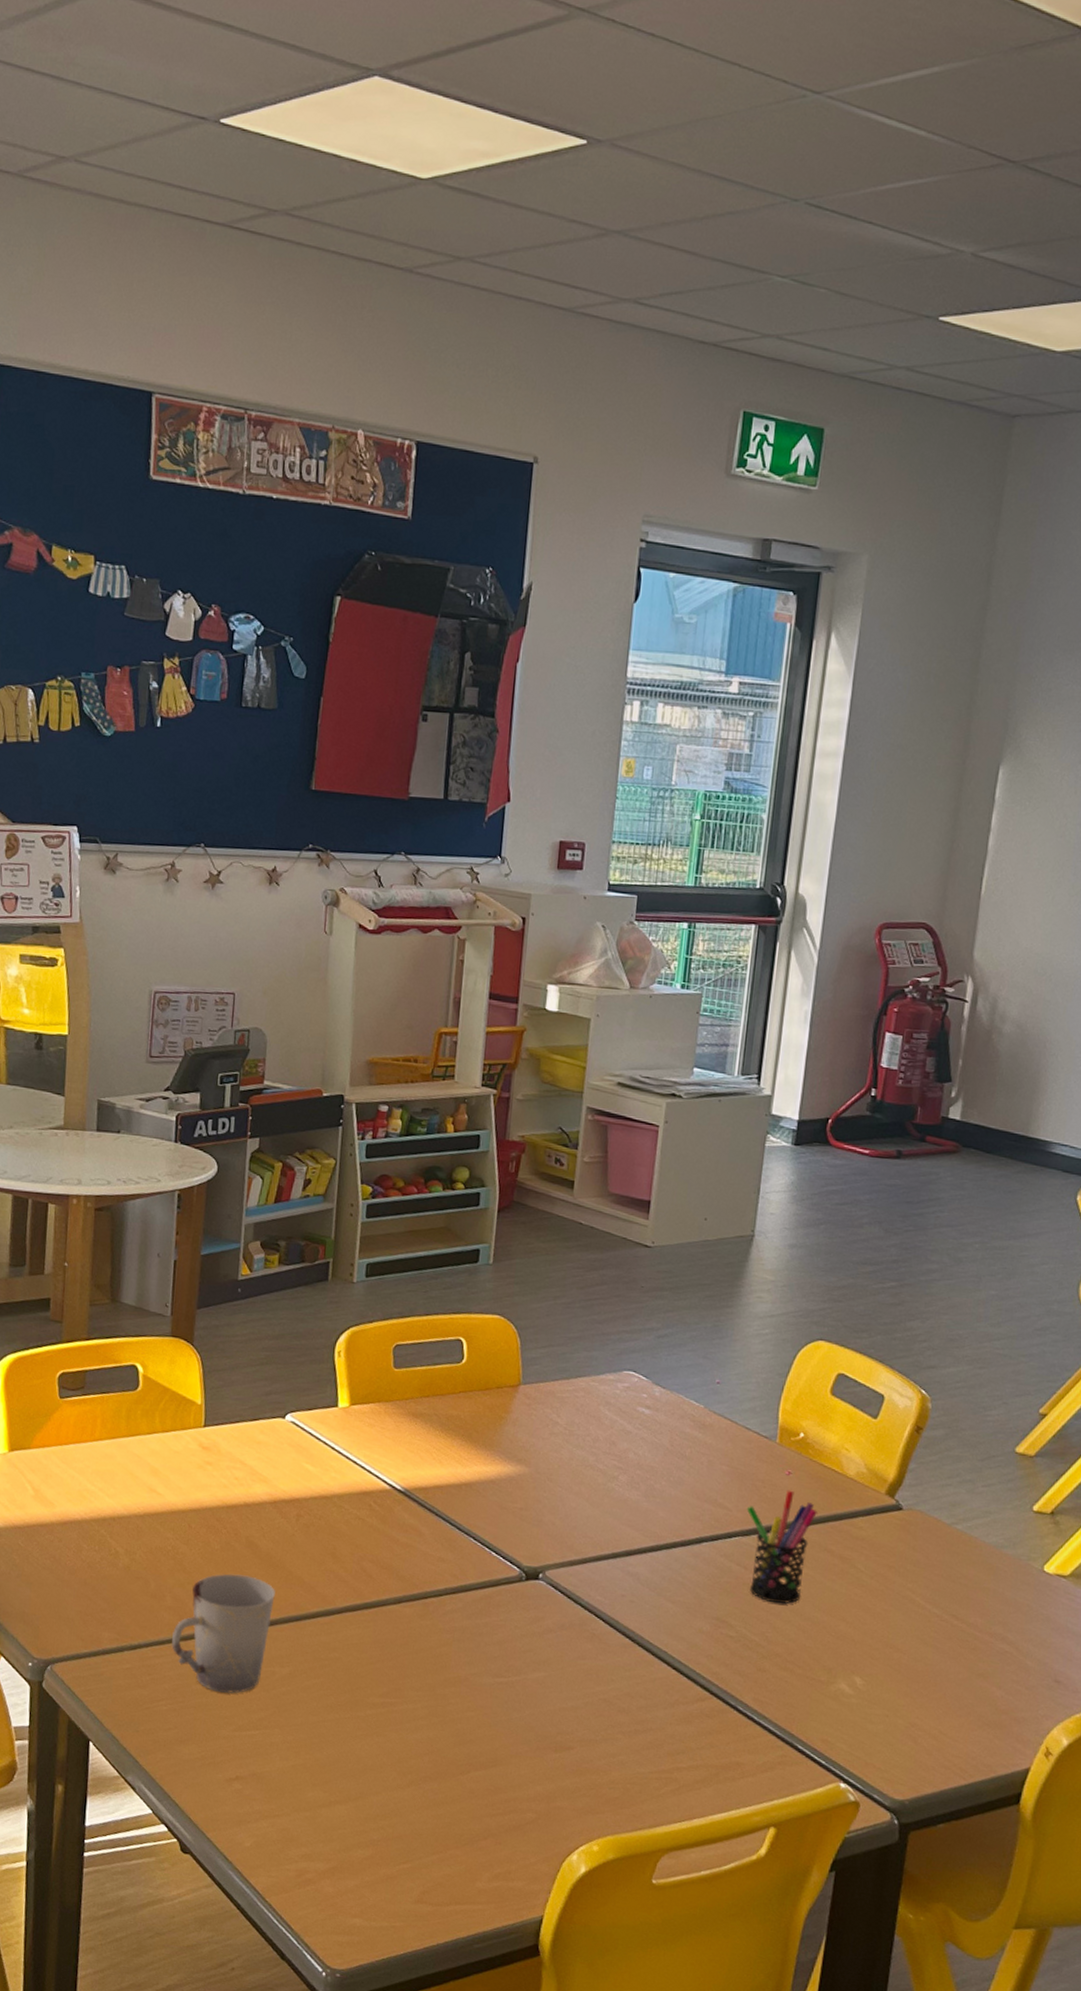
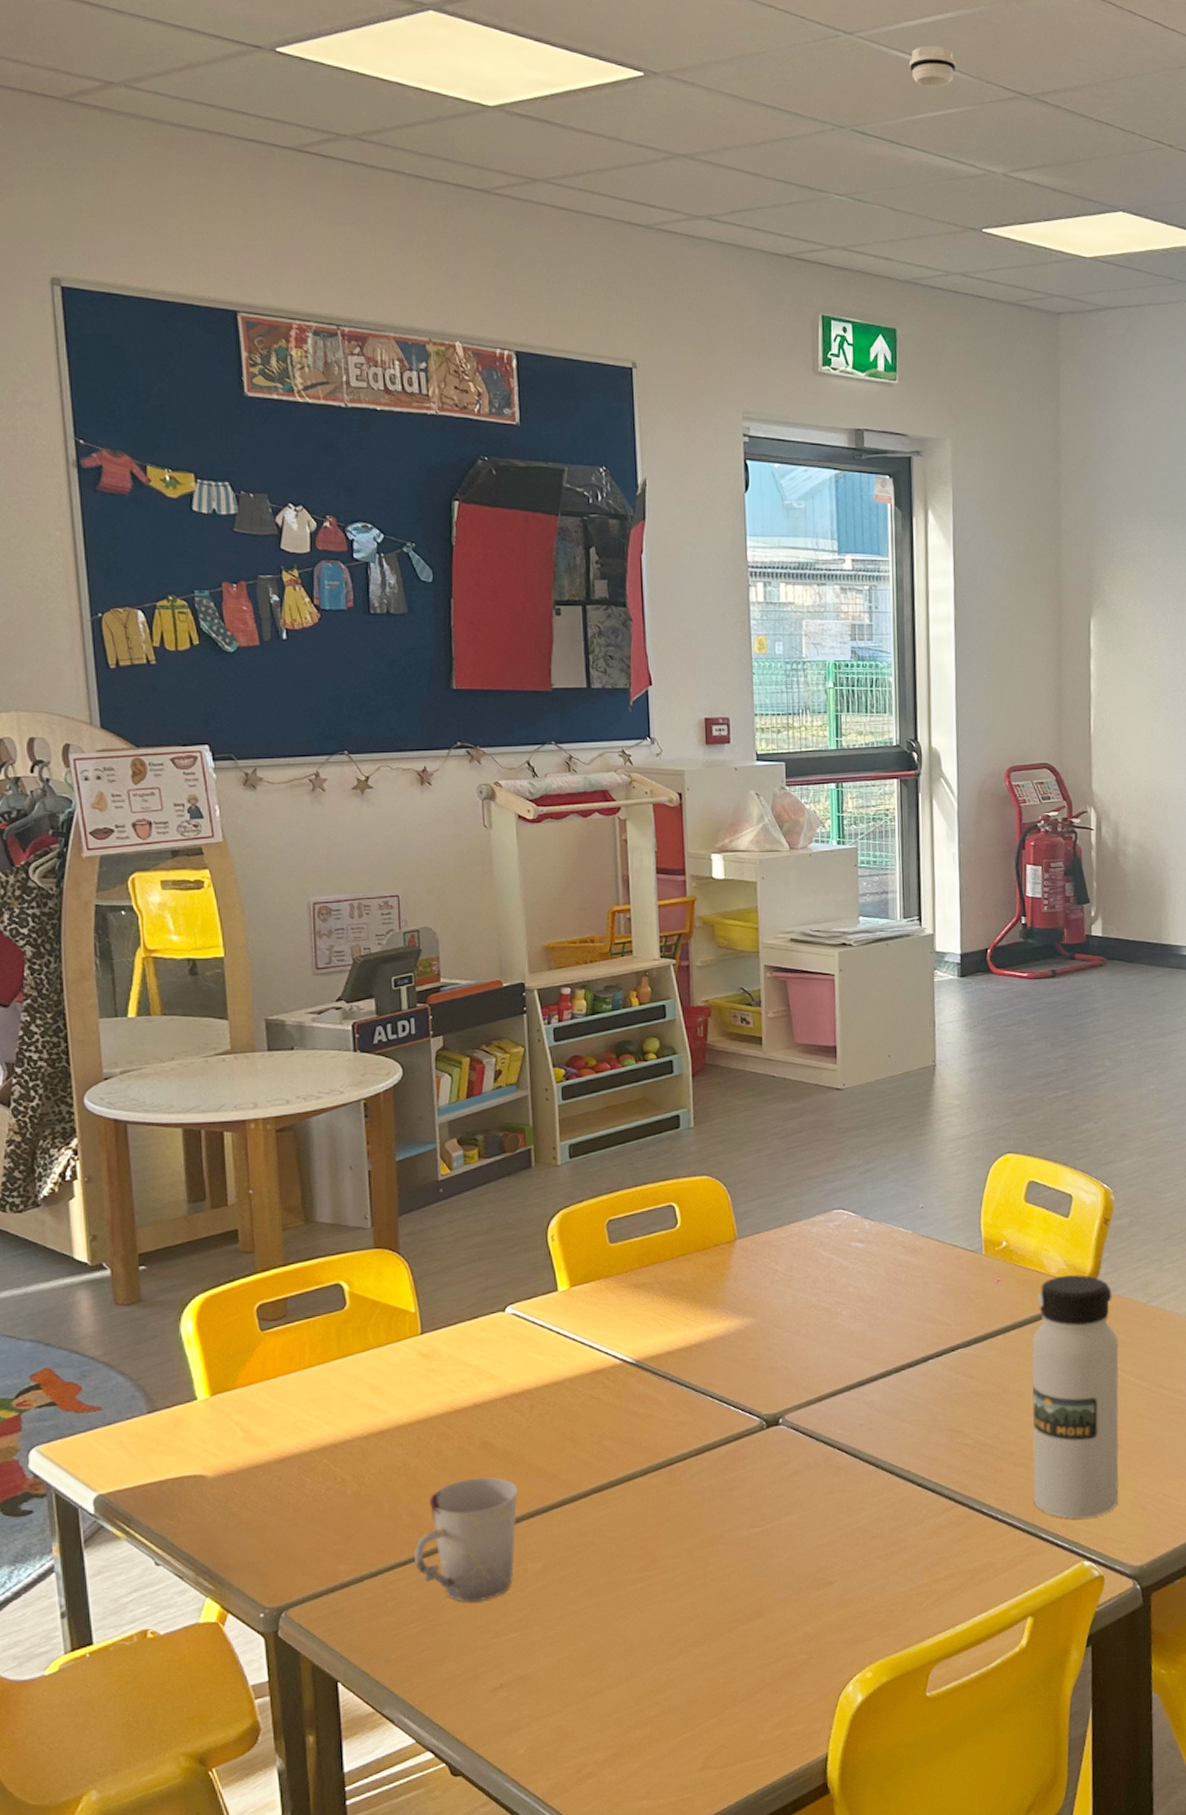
pen holder: present [746,1490,817,1604] -> none [964,1296,1028,1405]
water bottle: none [794,1479,914,1739] -> present [1031,1274,1120,1519]
smoke detector: none [880,105,937,154] -> present [908,46,957,88]

